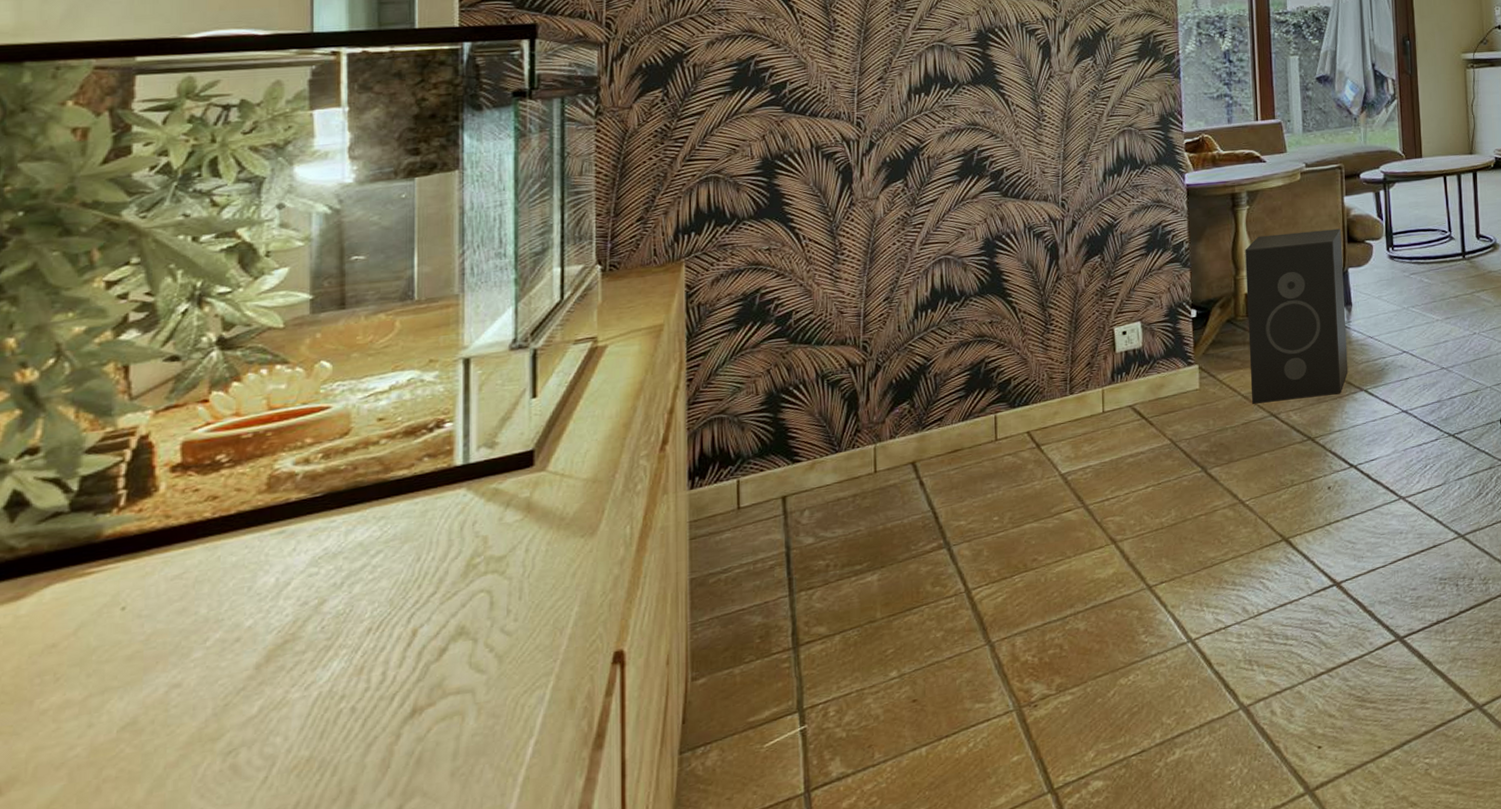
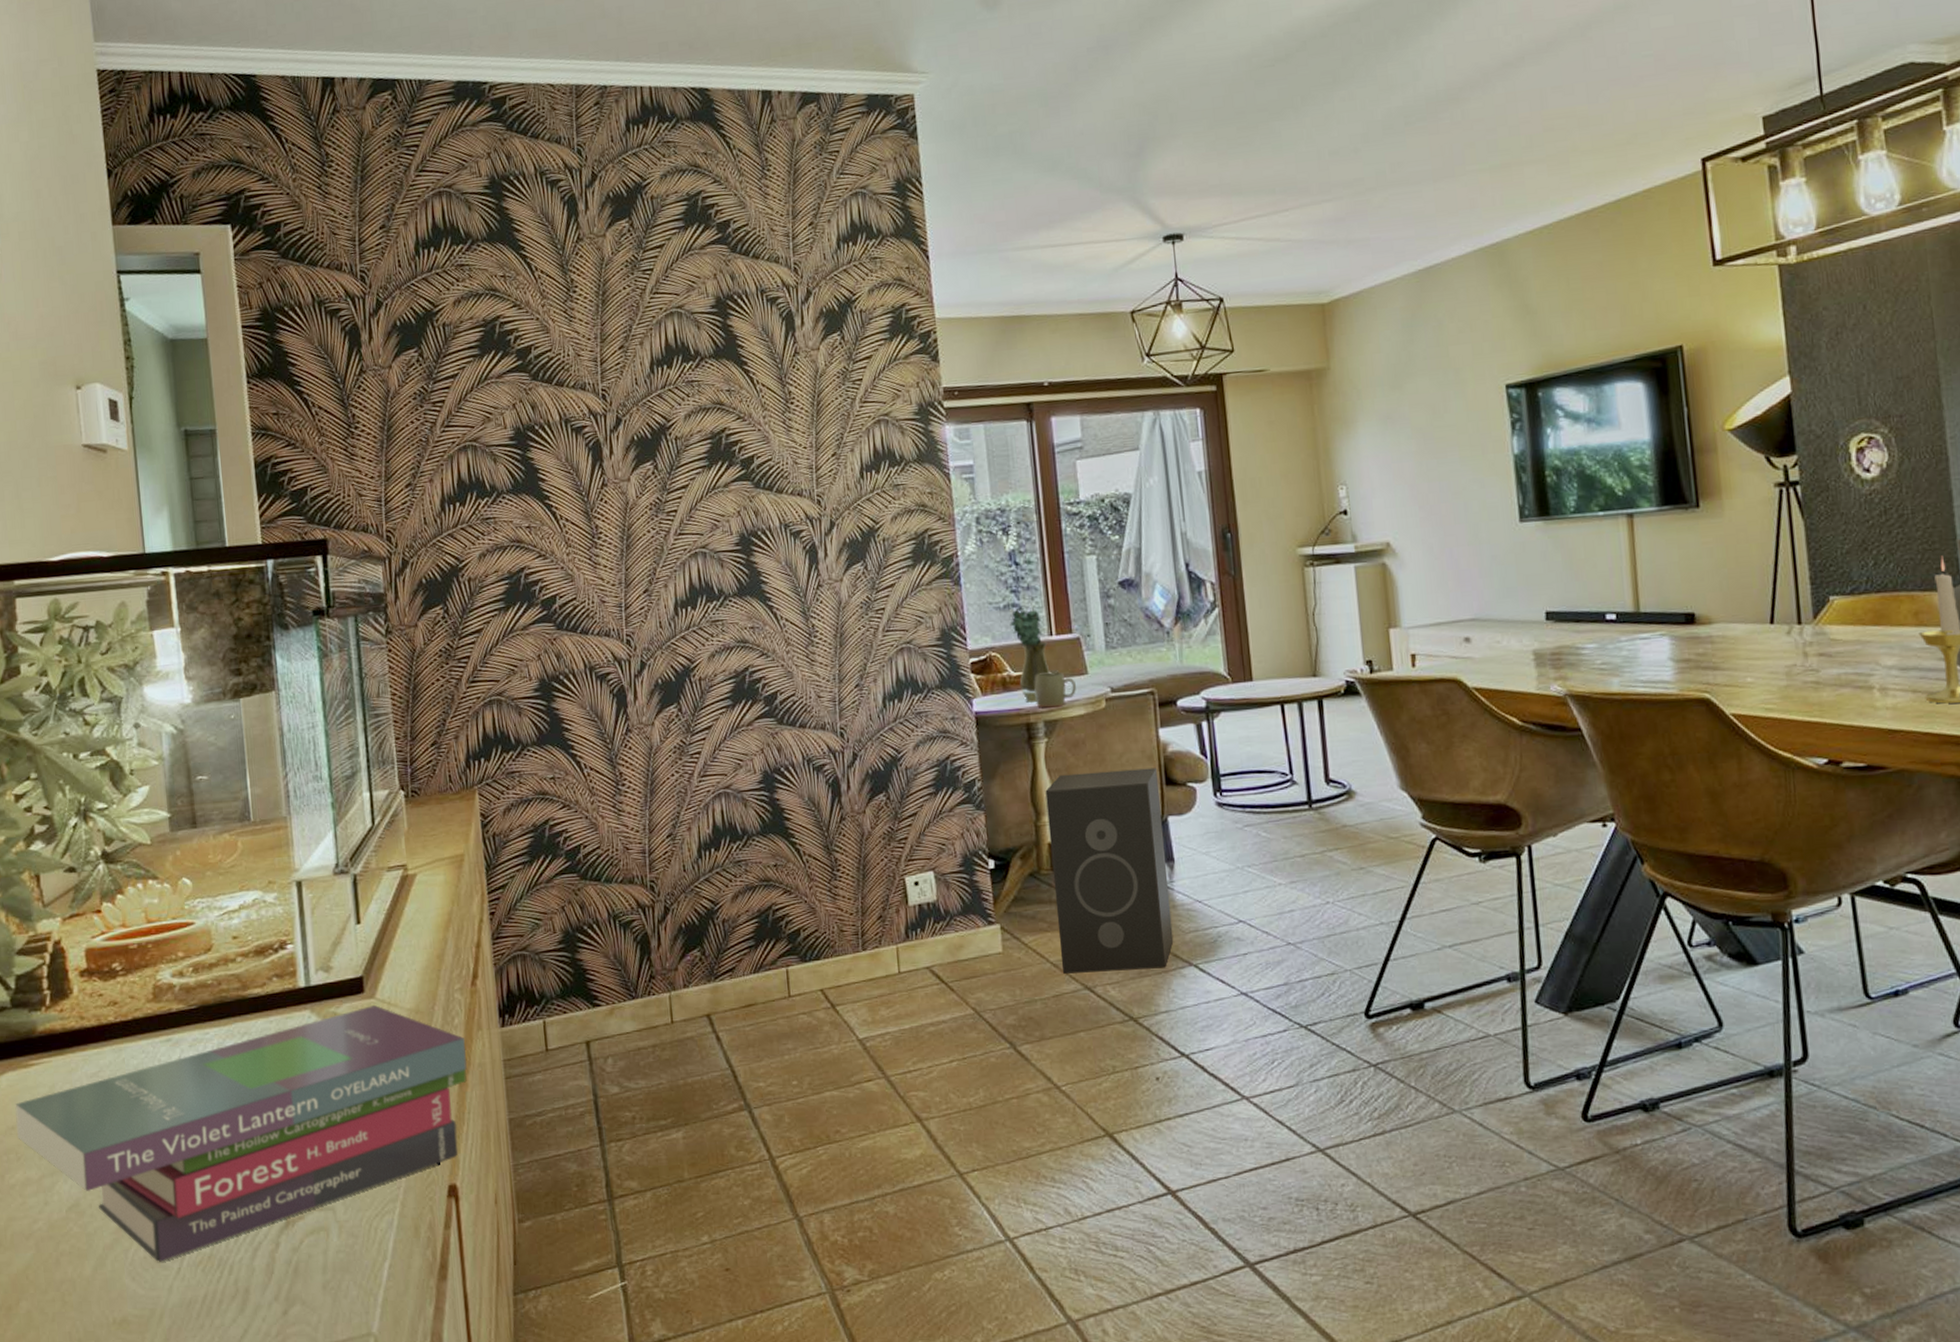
books: none [58,478,647,774] -> present [15,1005,467,1262]
vase: none [1221,95,1255,176] -> present [1010,605,1050,703]
mug: none [1240,150,1276,181] -> present [1034,672,1076,708]

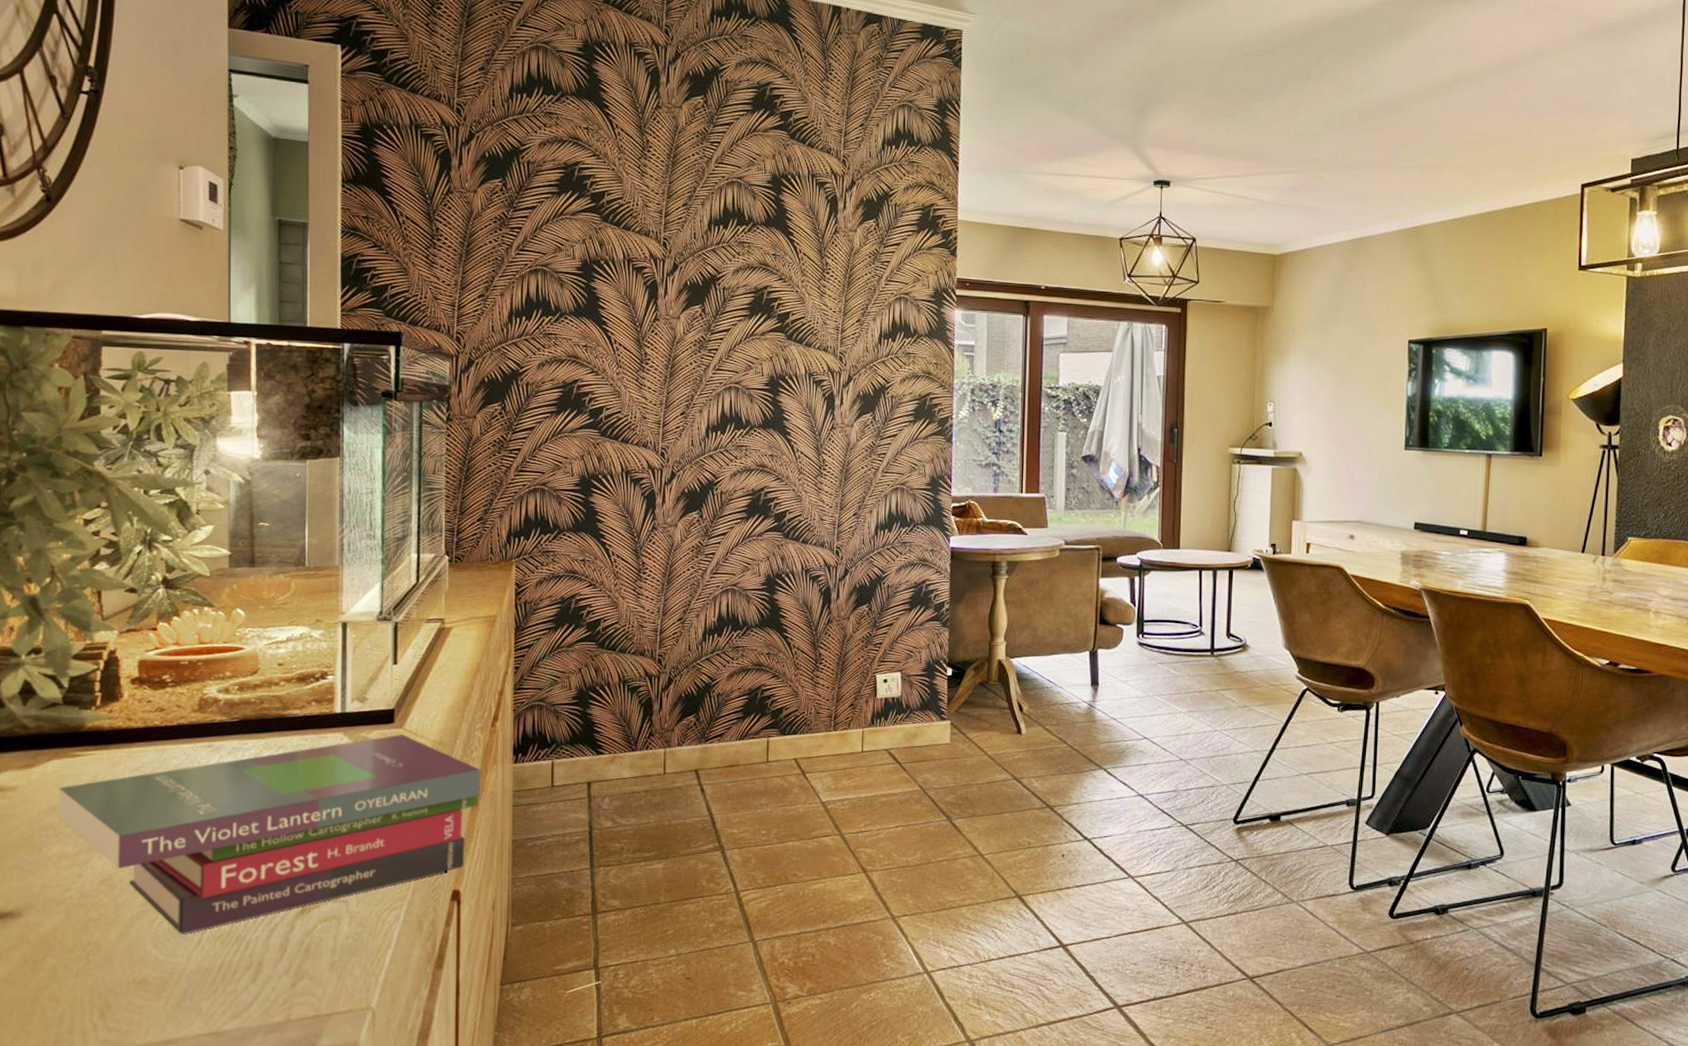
vase: present [1010,605,1050,703] -> none [989,464,1018,545]
mug: present [1034,672,1076,708] -> none [1002,522,1037,551]
speaker: present [1045,767,1174,974] -> none [997,606,1094,769]

